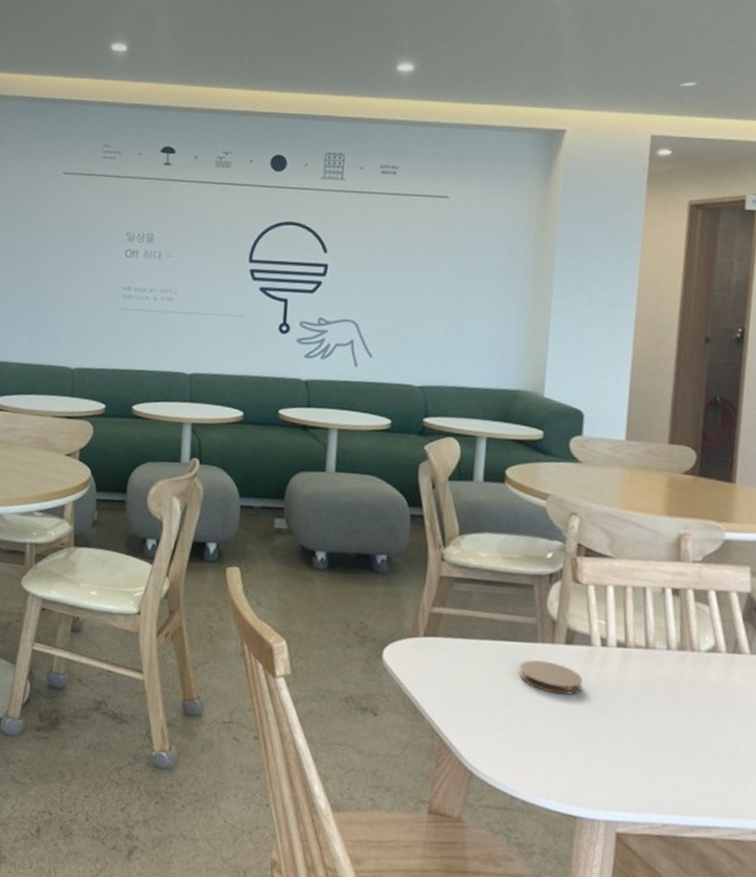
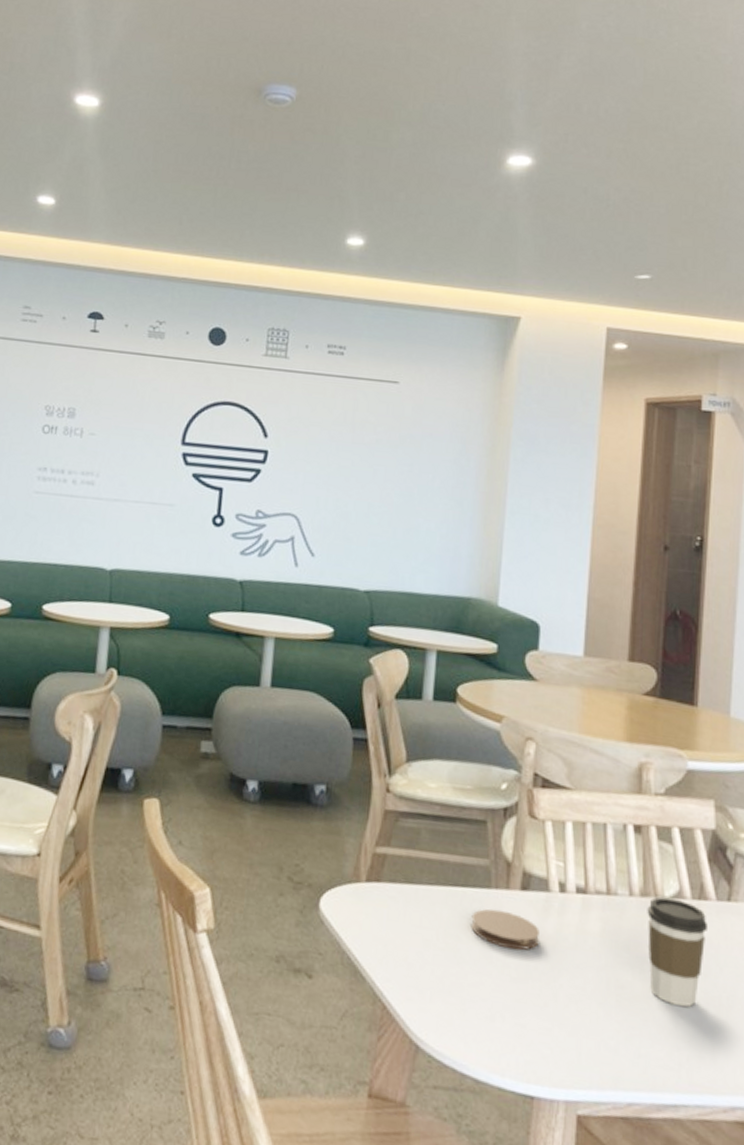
coffee cup: none [683,650,741,745] -> present [647,896,707,1007]

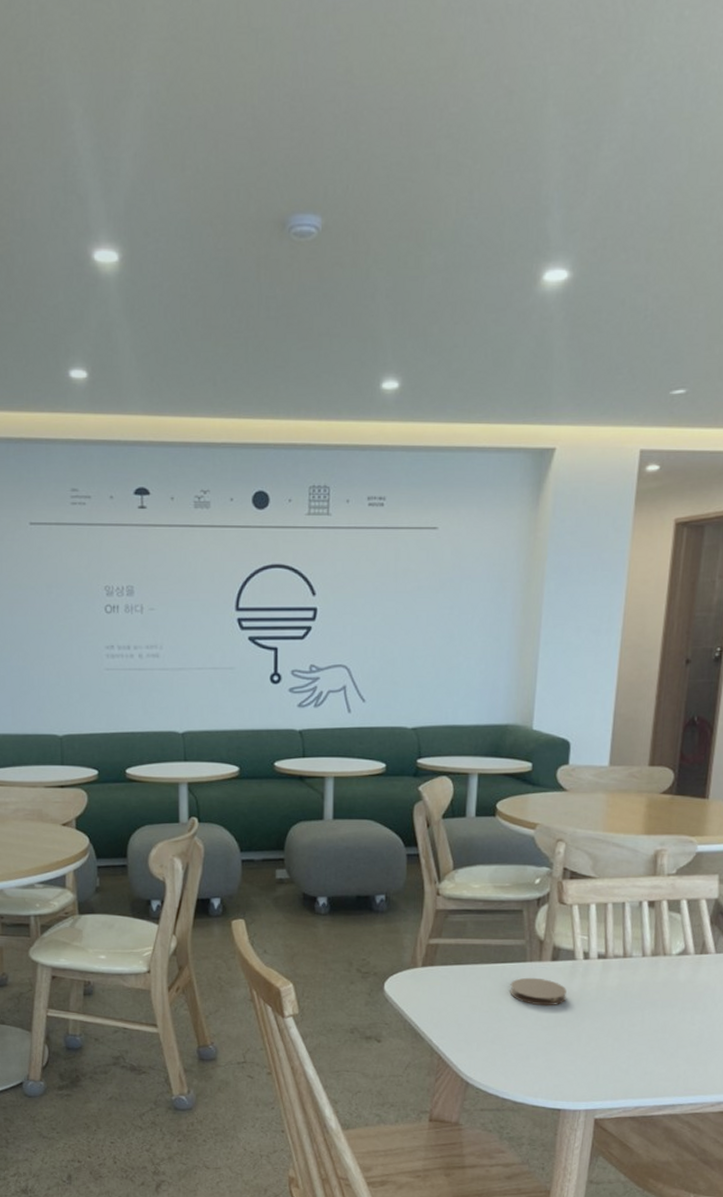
coffee cup: present [647,896,707,1007] -> none [656,955,707,1035]

